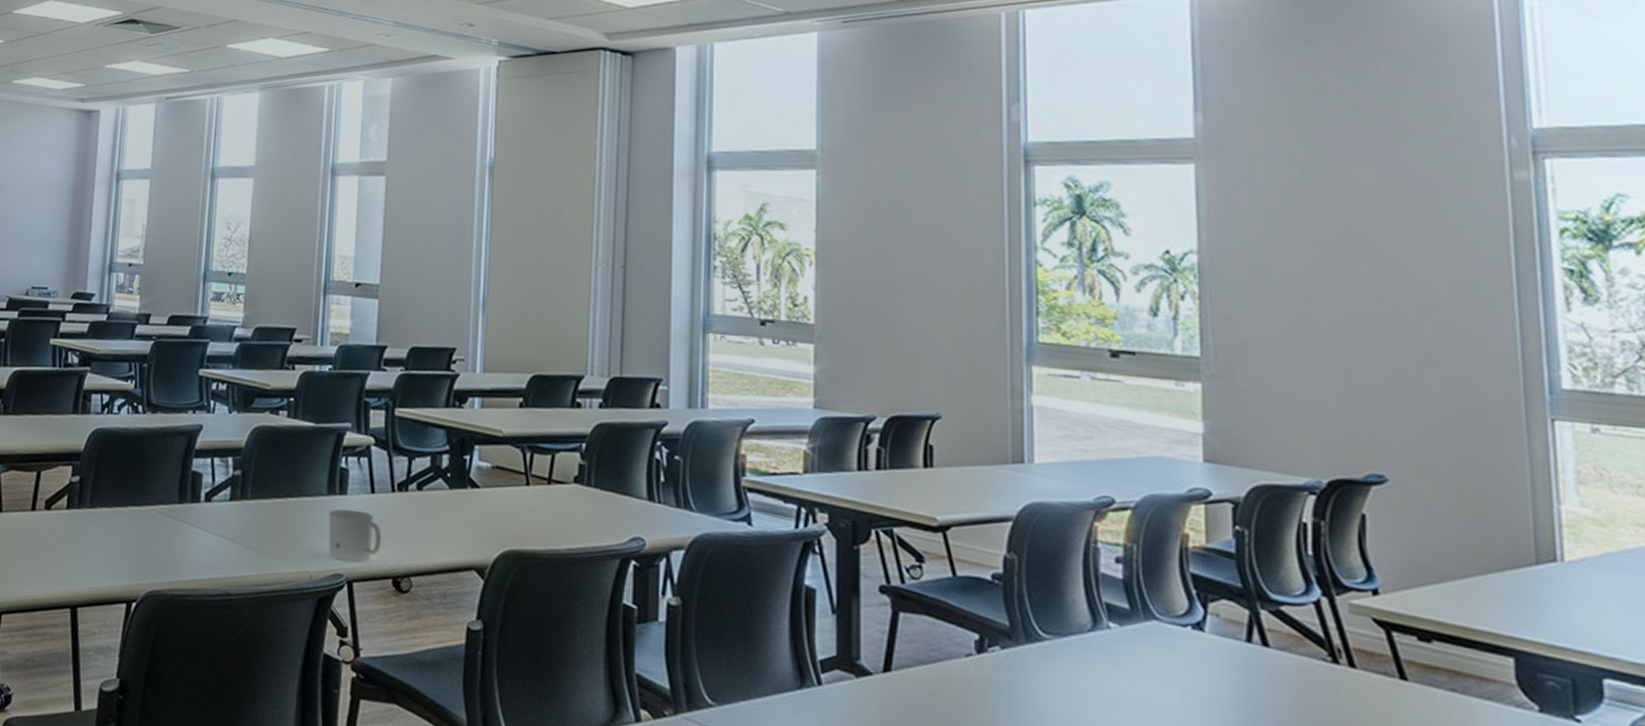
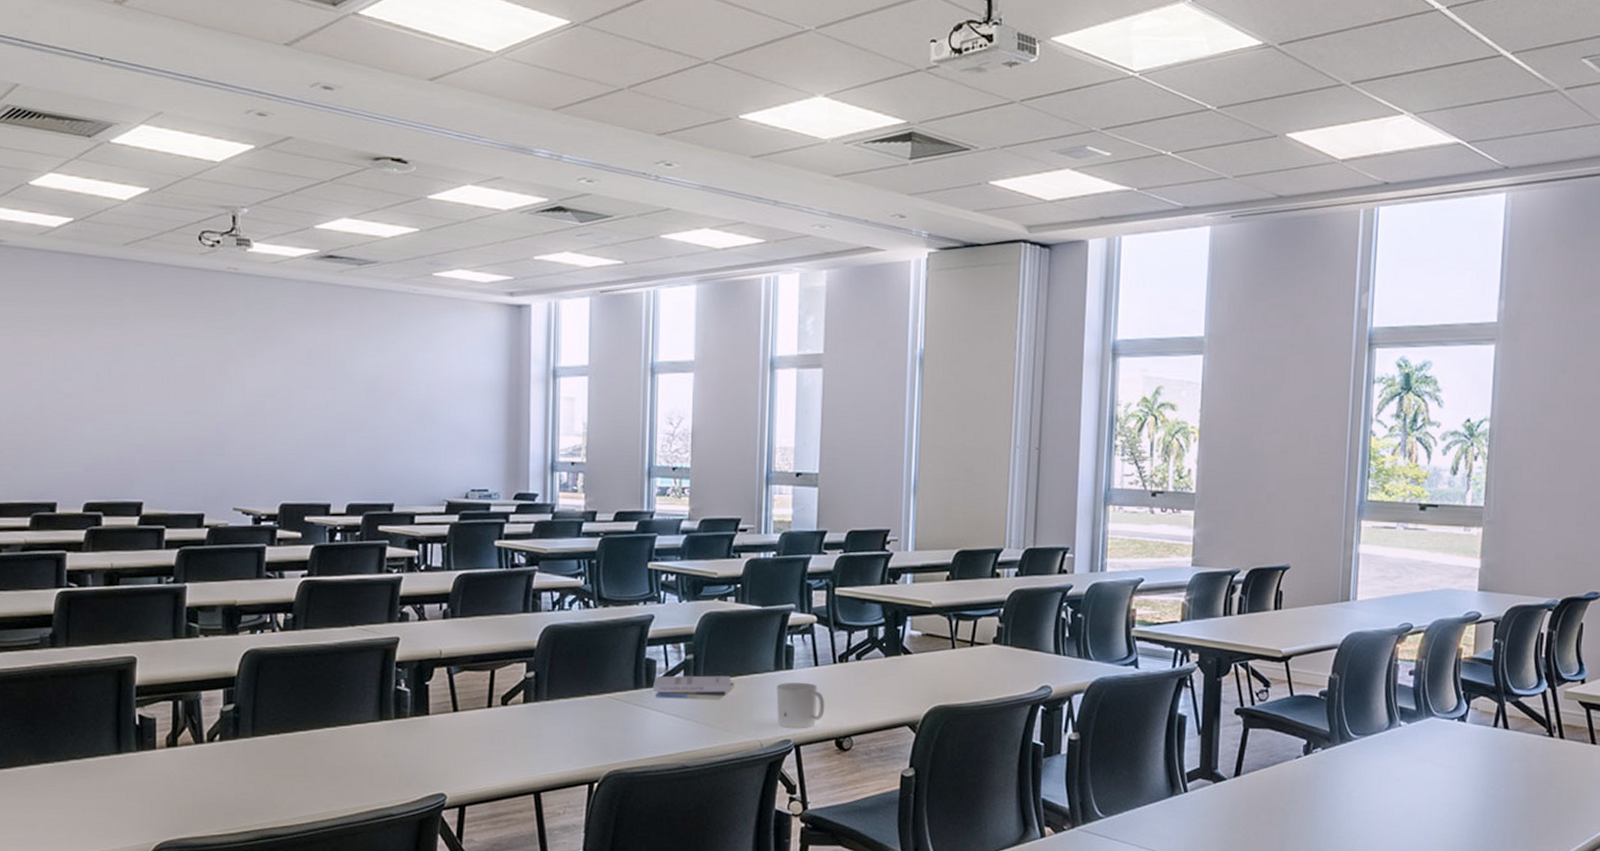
books: none [197,491,284,523] -> present [652,675,735,700]

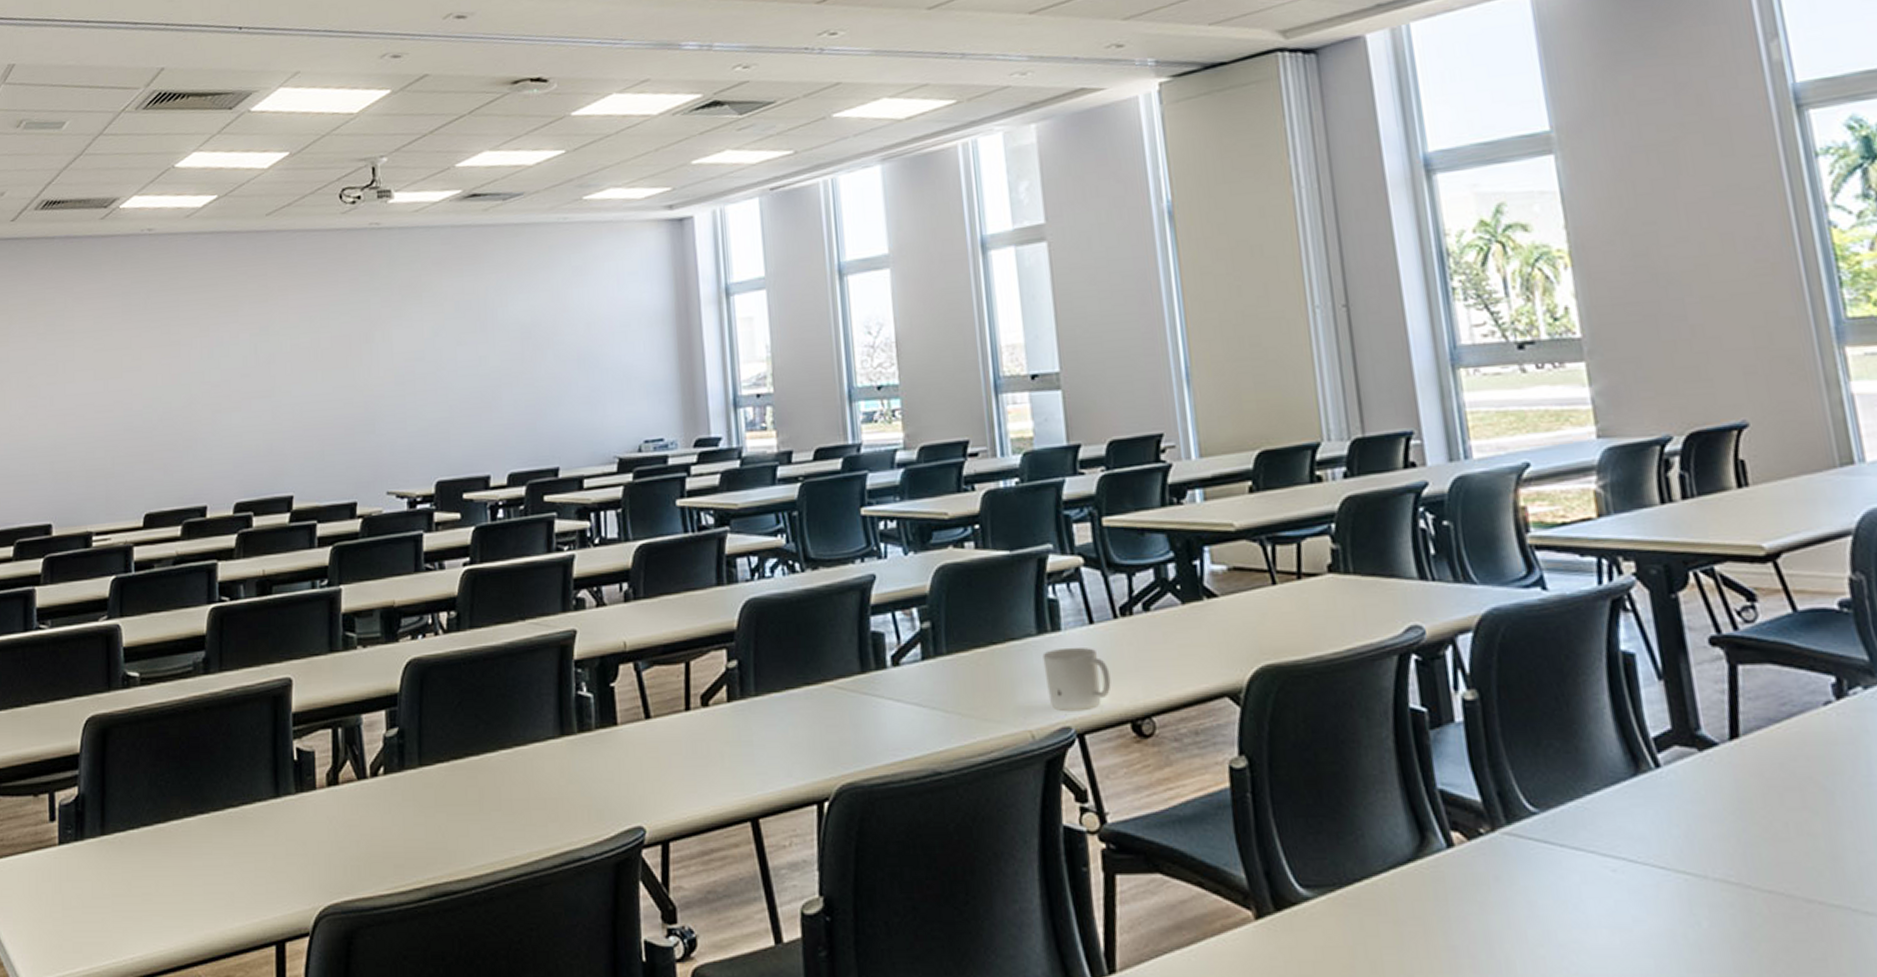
books: present [652,675,735,700] -> none [883,646,988,683]

